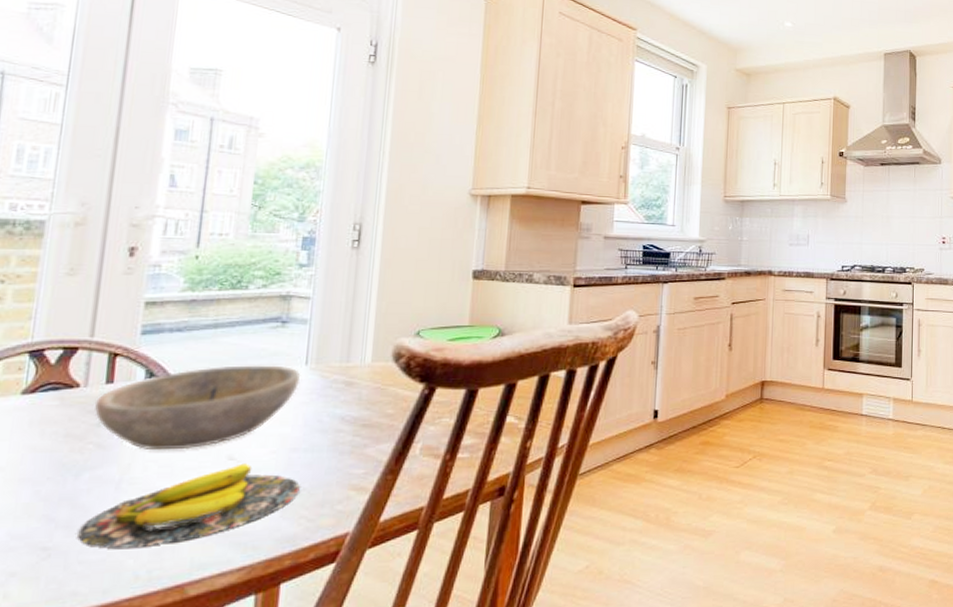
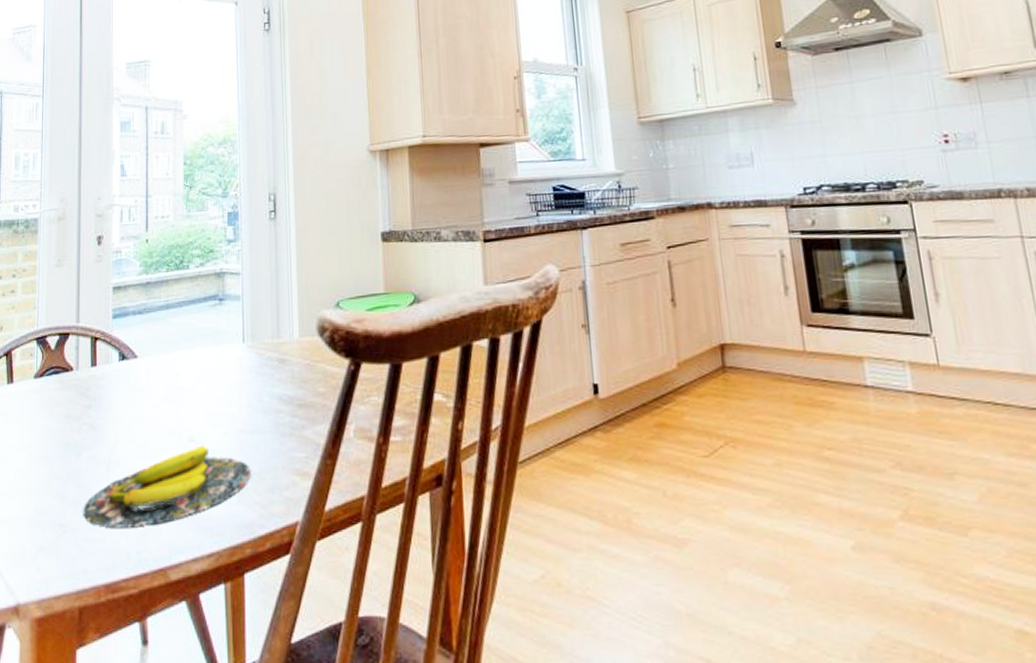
bowl: present [94,365,301,451] -> none [84,344,240,431]

